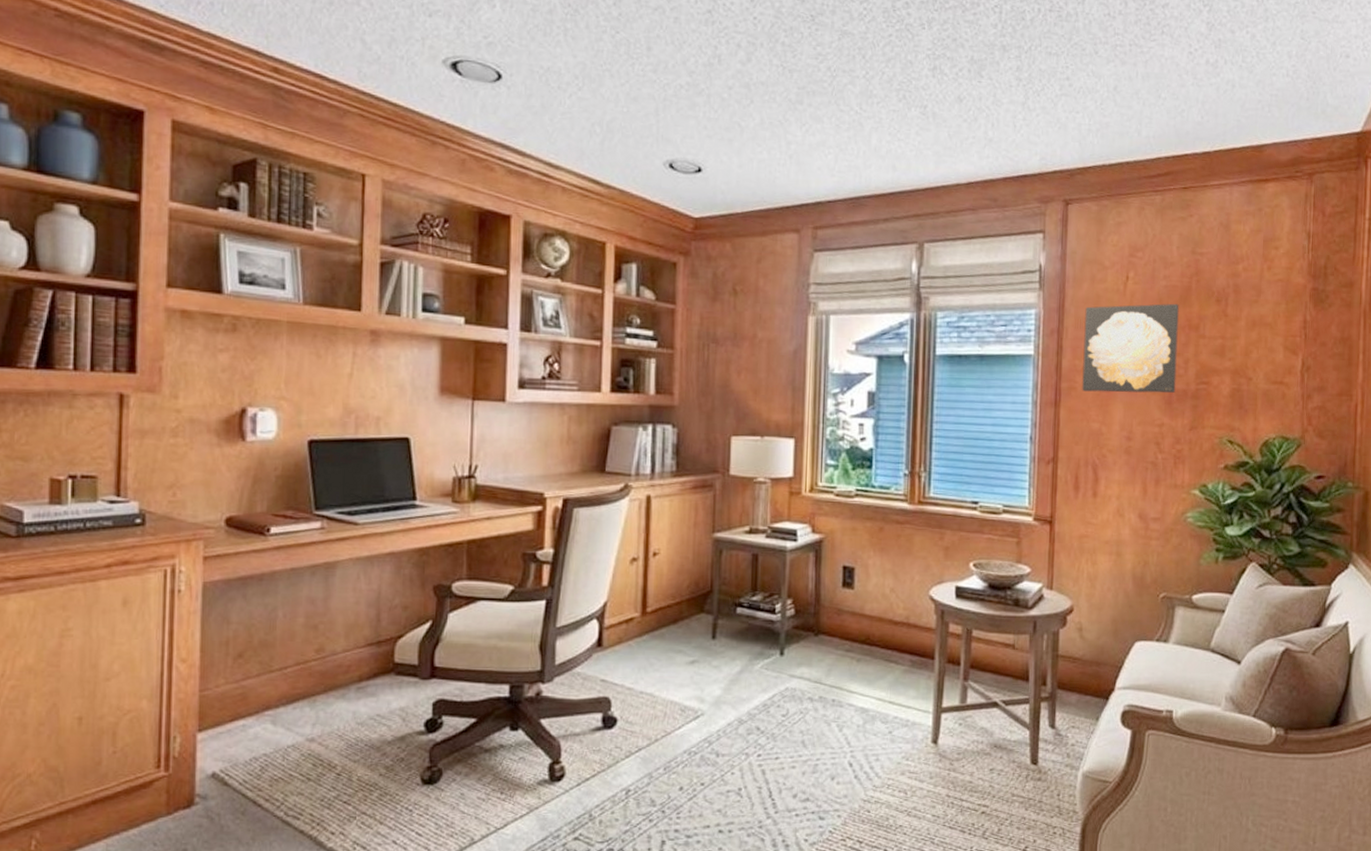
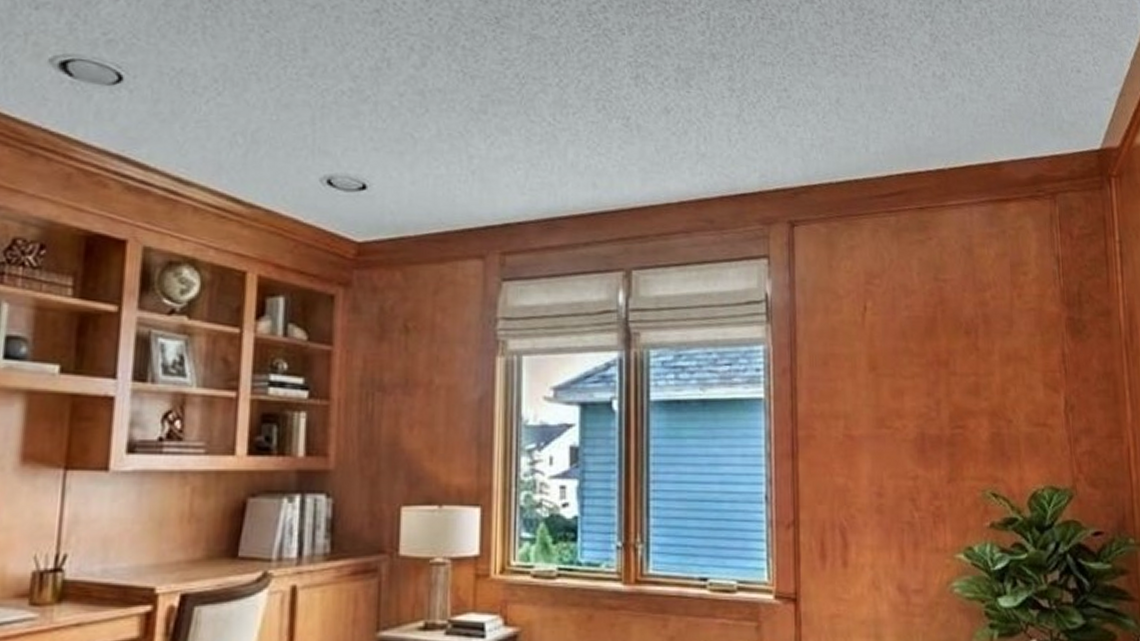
wall art: present [1082,303,1179,393] -> none [820,336,929,441]

